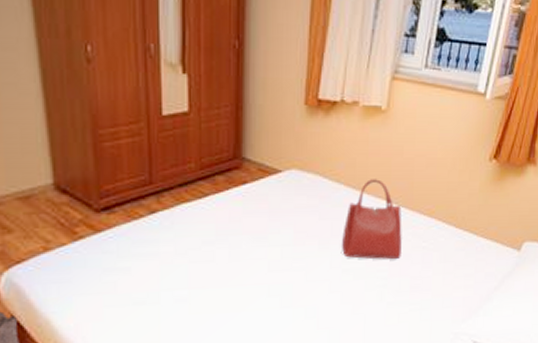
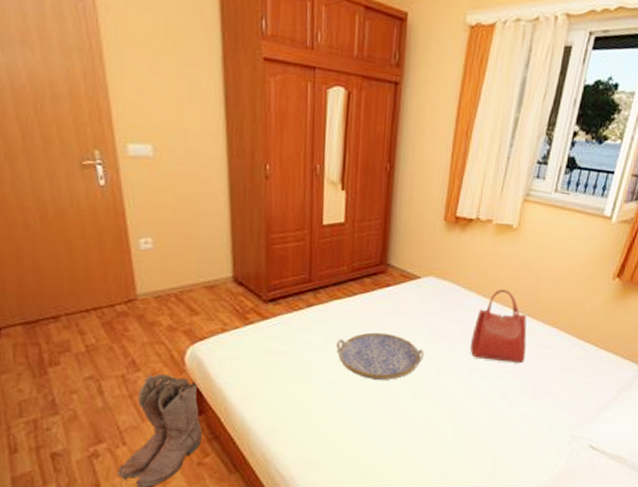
serving tray: none [188,237,290,292] -> present [336,332,424,380]

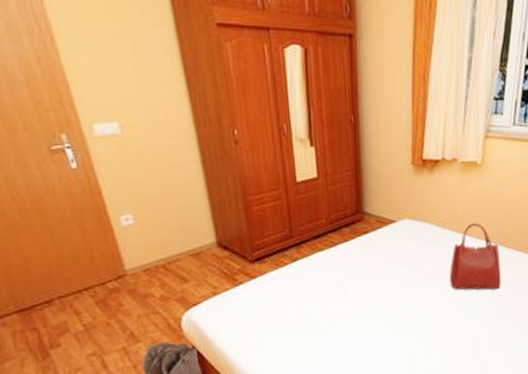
serving tray: present [336,332,424,380] -> none [324,277,407,322]

